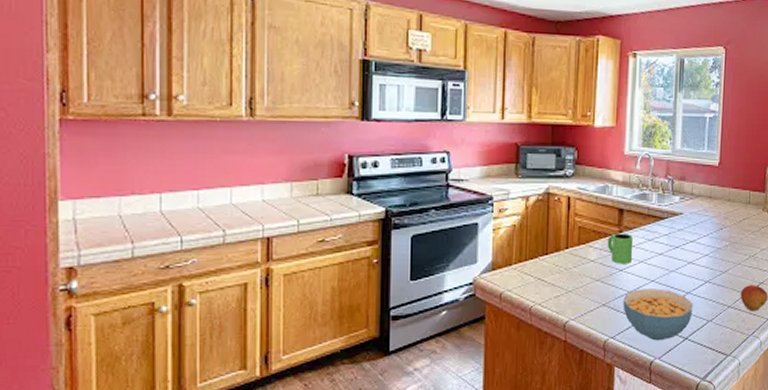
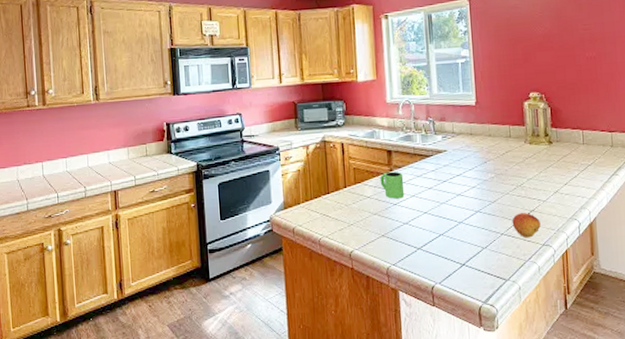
cereal bowl: present [623,288,693,341] -> none [400,219,467,267]

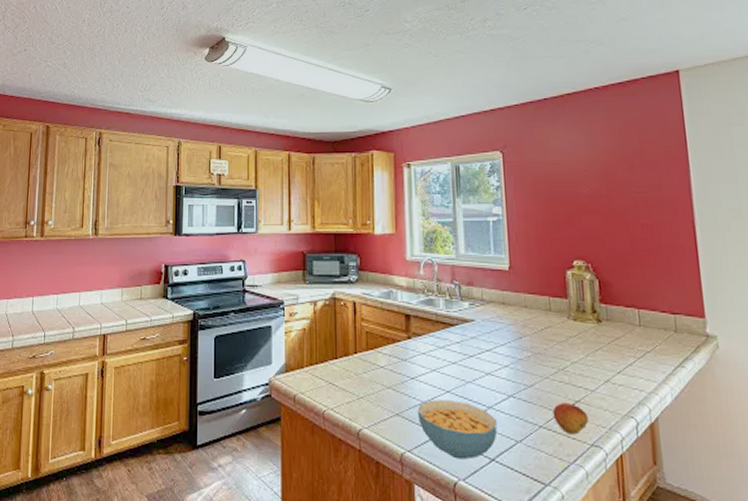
mug: present [380,171,404,199] -> none [395,339,424,372]
cereal bowl: none [400,219,467,267] -> present [417,400,497,460]

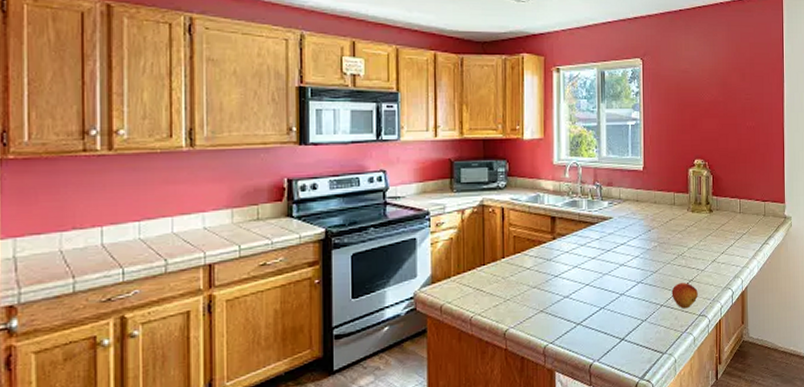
cereal bowl: present [417,400,497,460] -> none [560,292,627,344]

